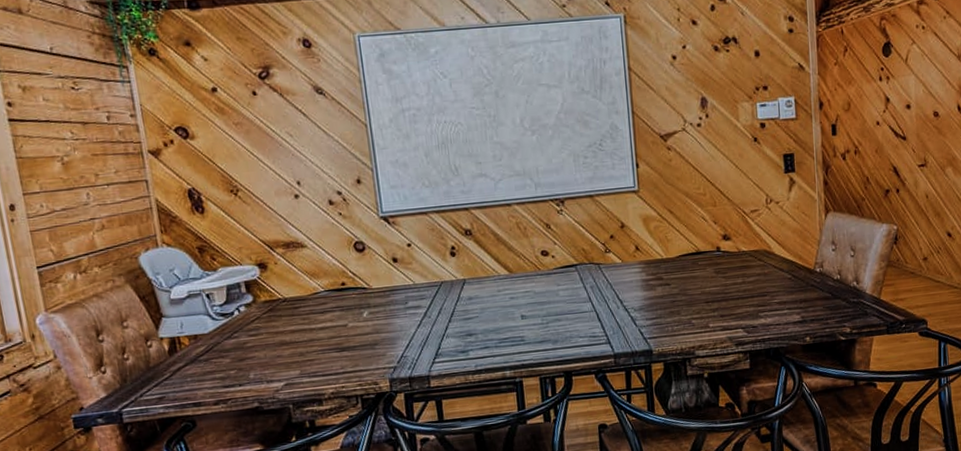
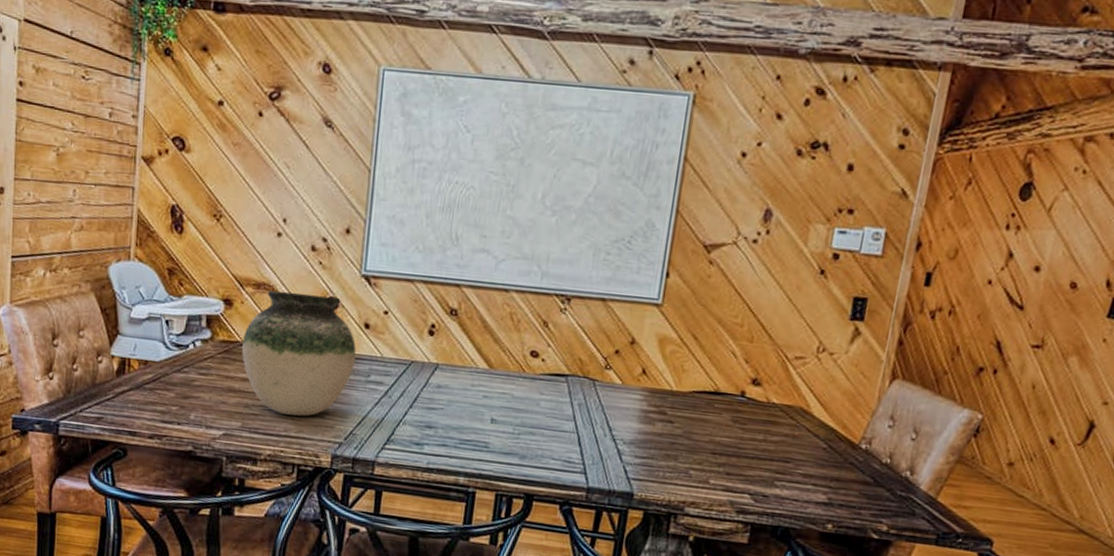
vase: none [283,241,392,354] -> present [241,290,356,417]

